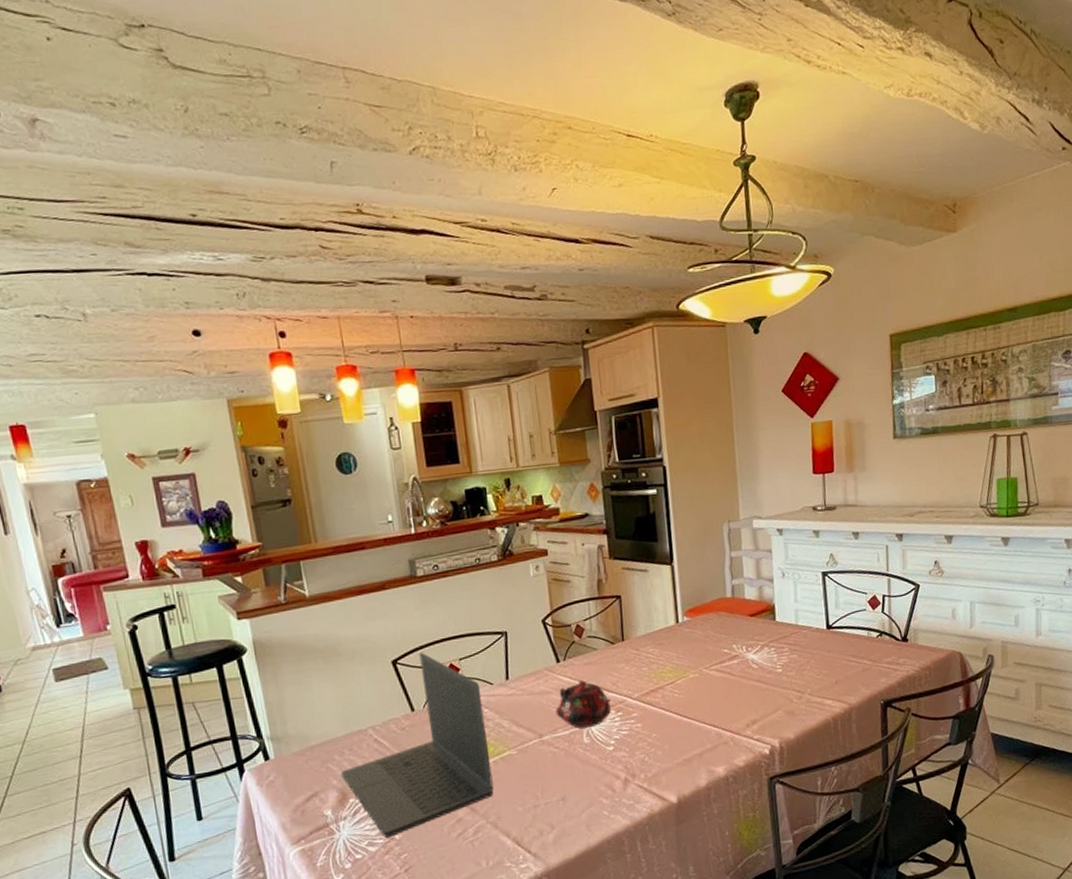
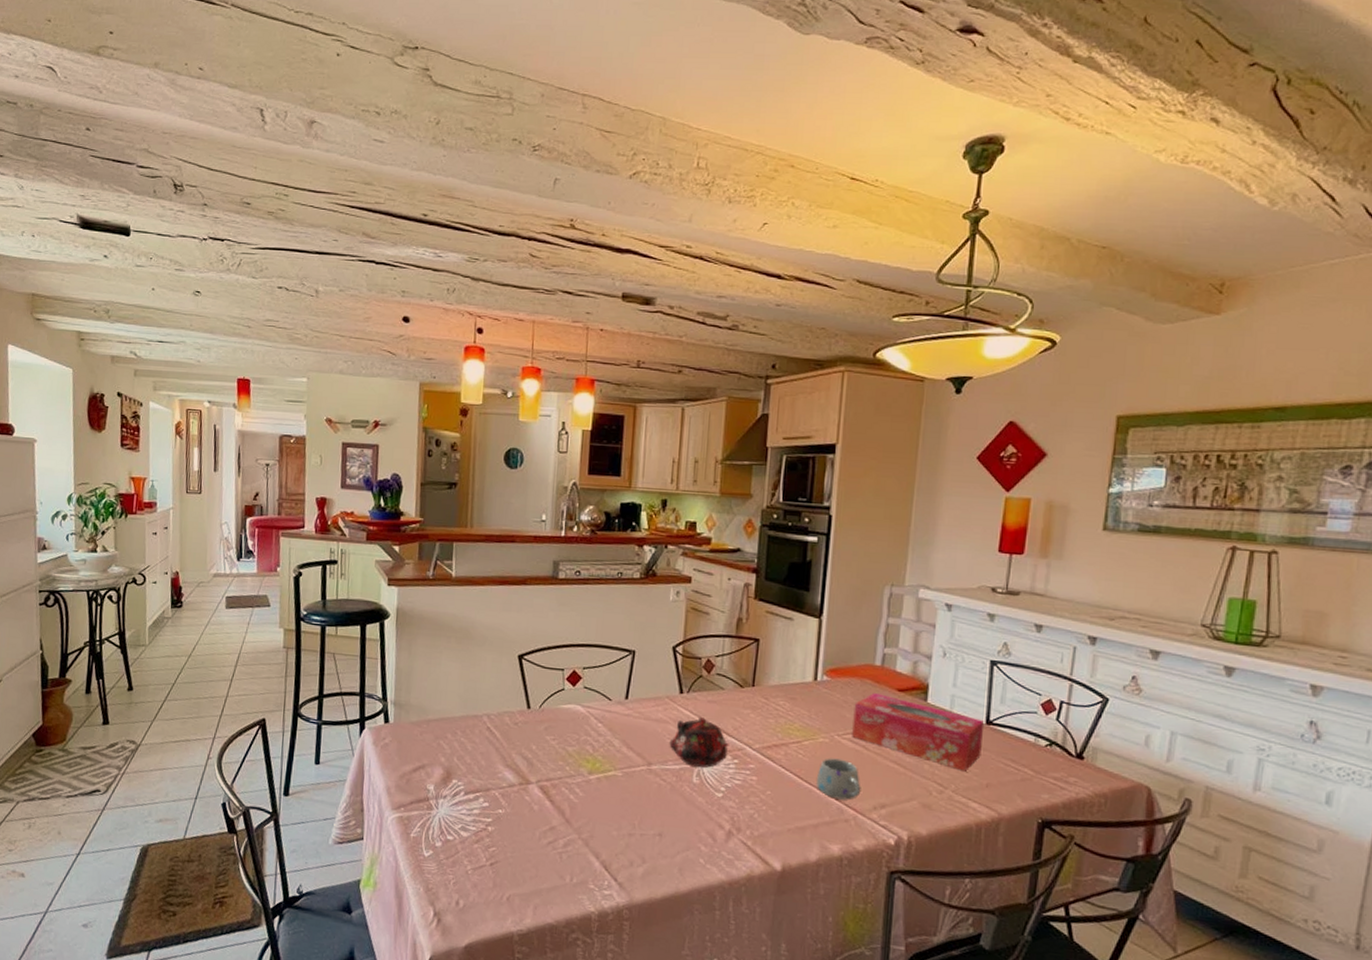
laptop: present [341,652,494,838] -> none [450,652,598,827]
mug: none [693,689,734,726] -> present [816,758,861,800]
tissue box: none [715,622,827,675] -> present [852,692,985,772]

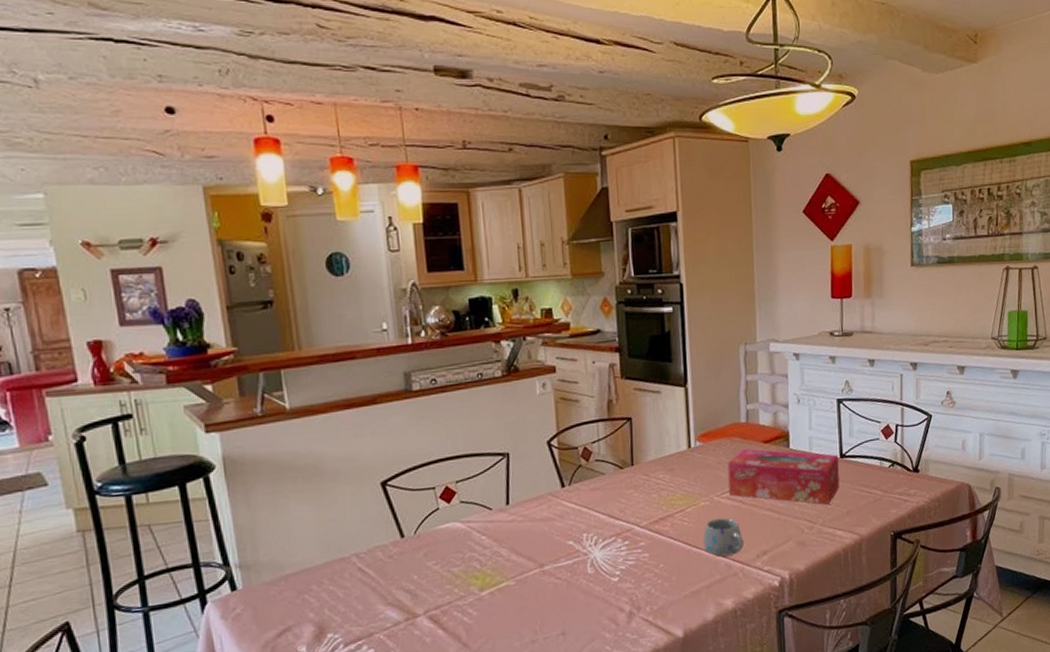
teapot: present [669,717,730,768] -> none [558,507,619,558]

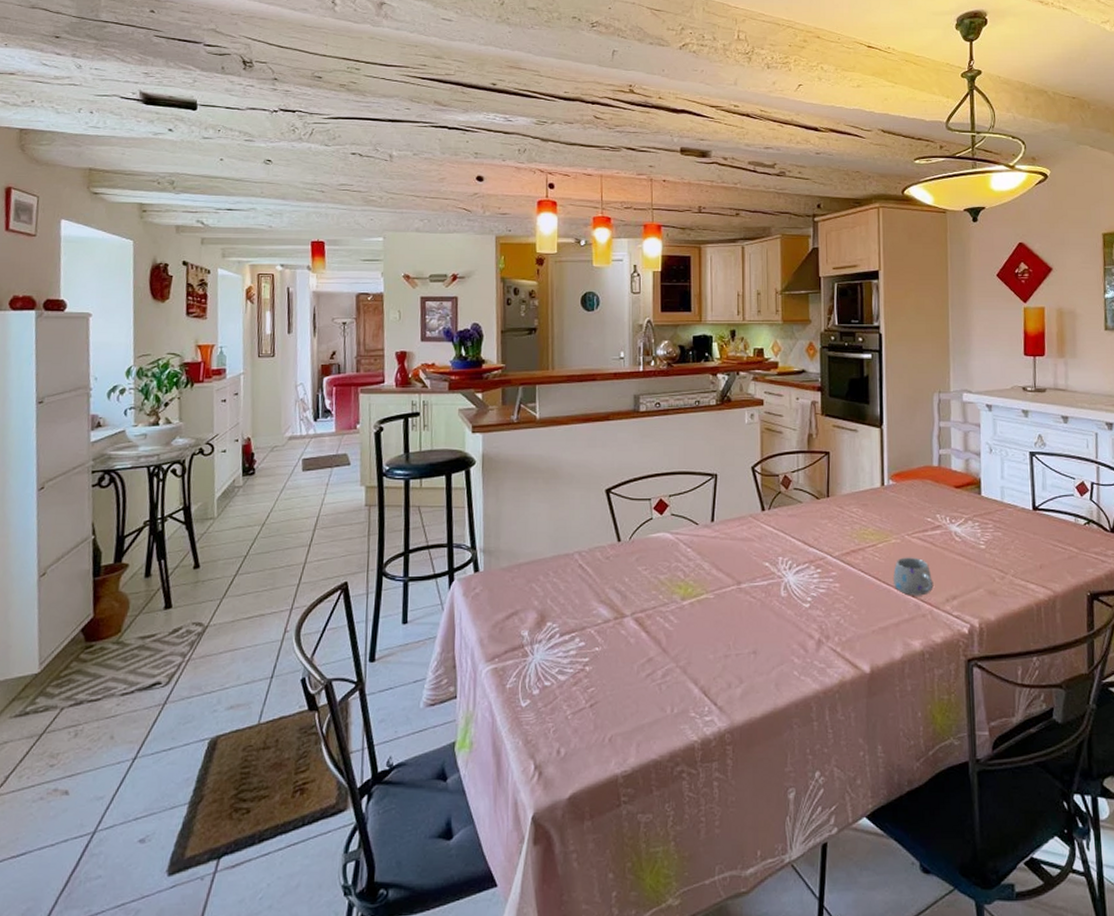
tissue box: present [727,448,840,505] -> none [919,491,1032,556]

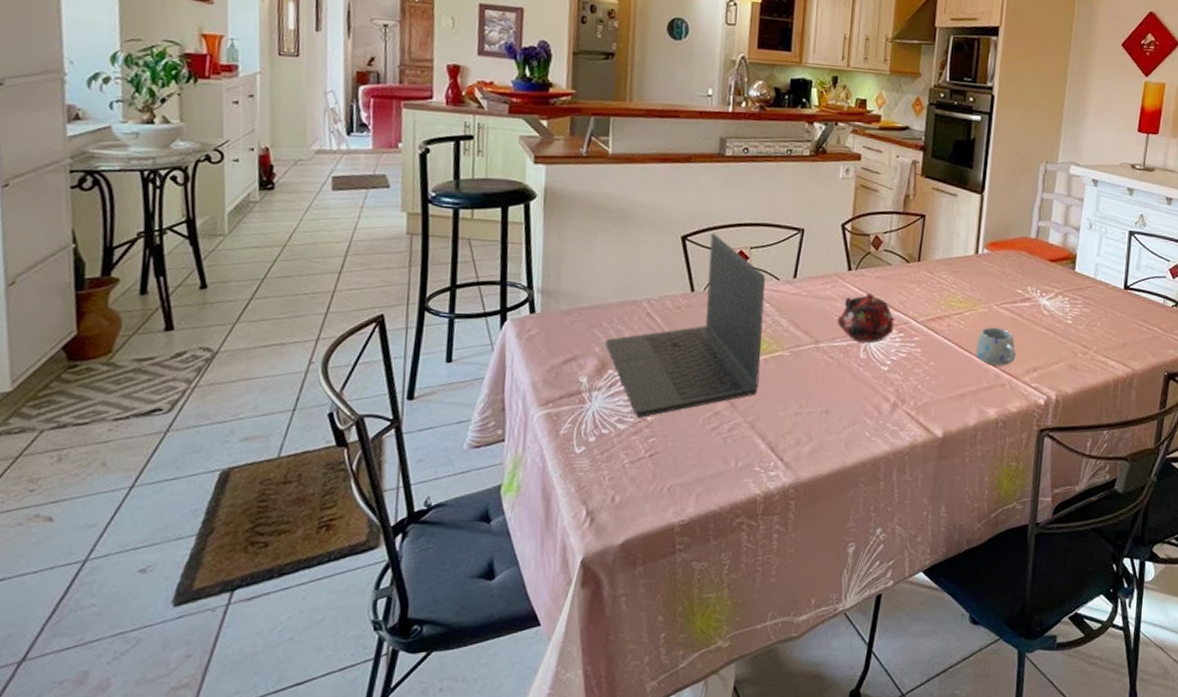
laptop: none [543,484,687,667] -> present [606,233,766,417]
teapot: none [756,532,812,580] -> present [837,293,896,343]

